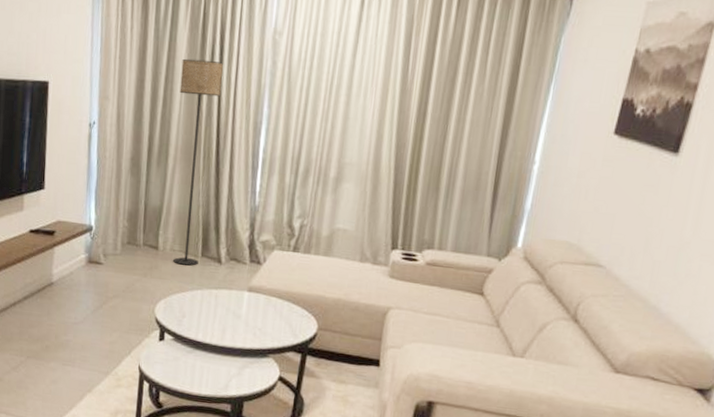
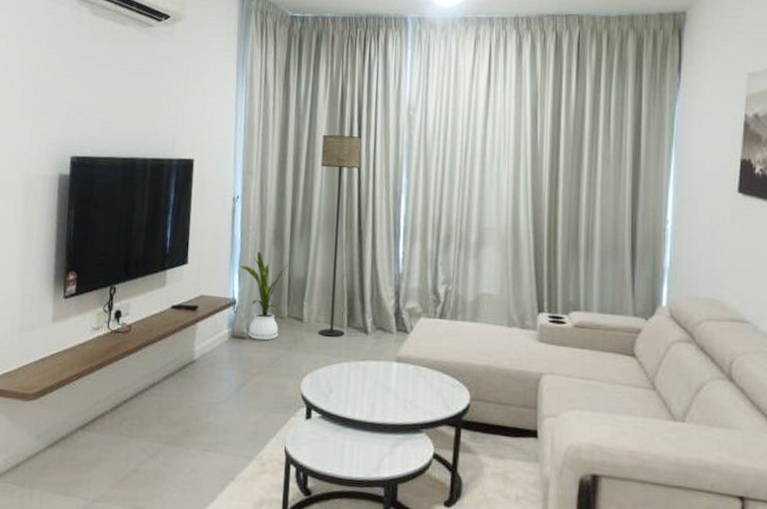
house plant: none [96,179,144,267] -> present [239,252,288,341]

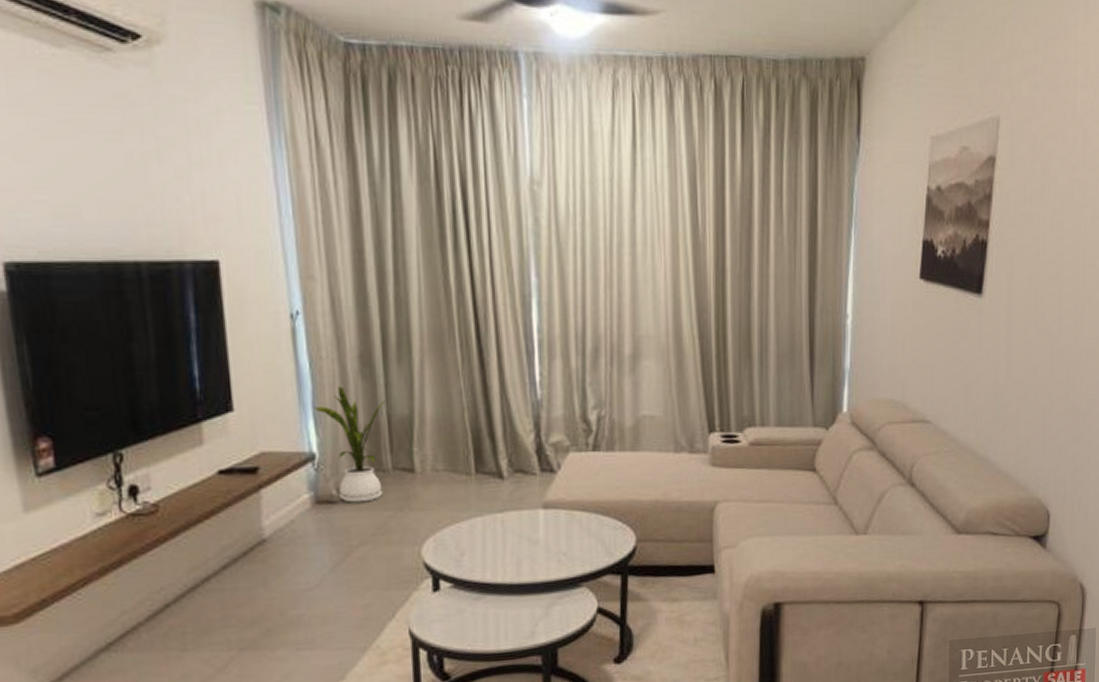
floor lamp: present [319,134,362,337] -> none [413,219,473,488]

